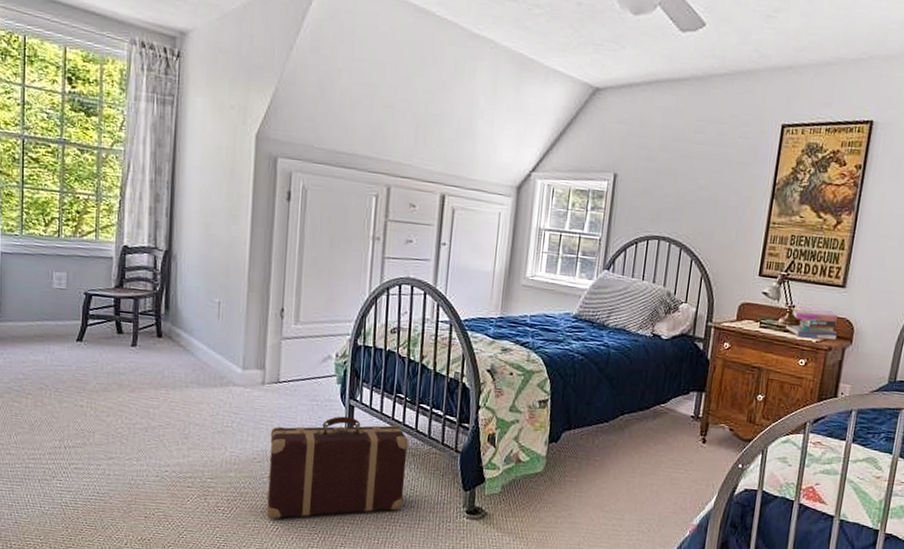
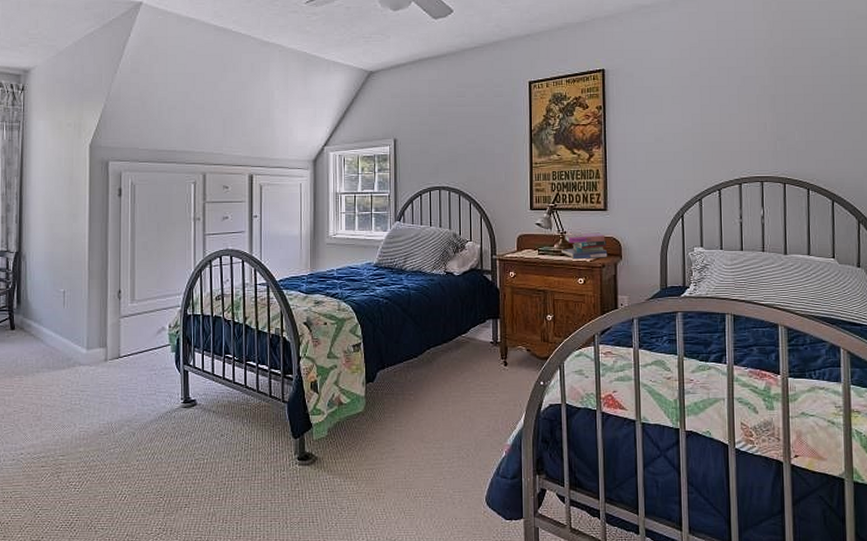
suitcase: present [266,416,409,519] -> none [114,382,239,488]

